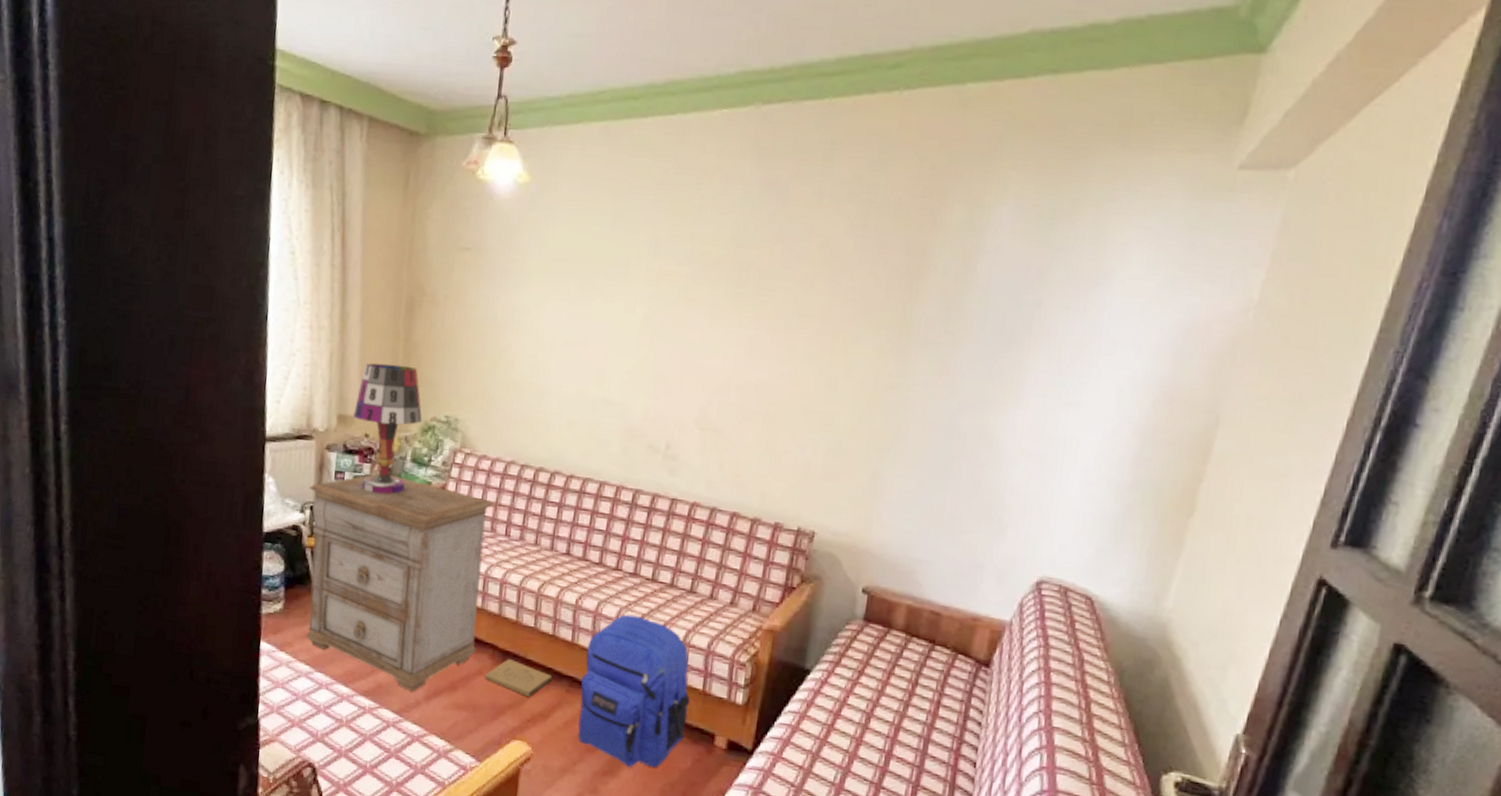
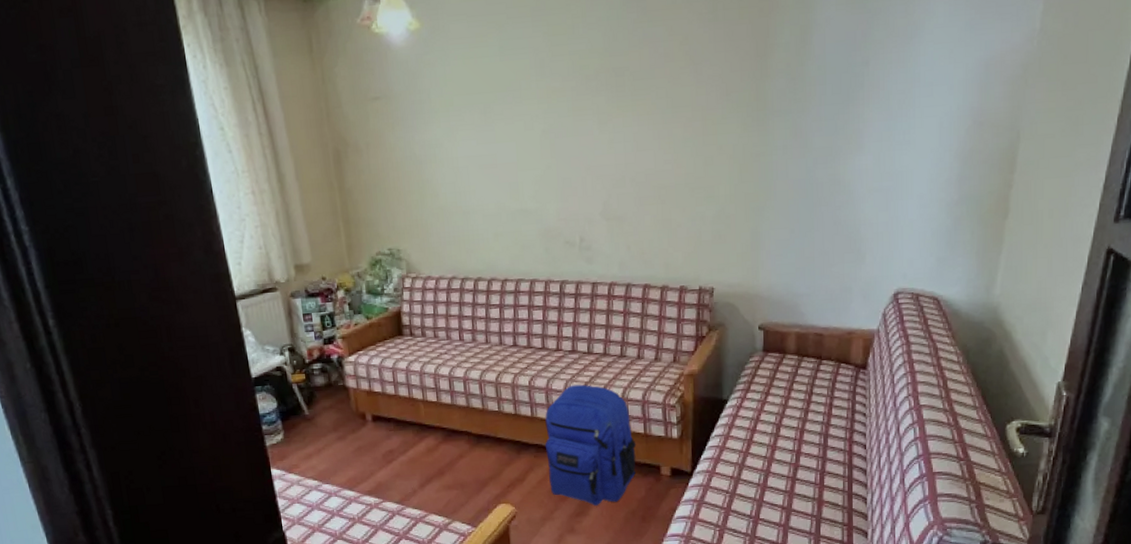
nightstand: present [306,473,493,692] -> none [284,308,454,484]
table lamp: present [354,363,423,494] -> none [308,211,369,327]
box: present [484,659,553,697] -> none [465,440,522,468]

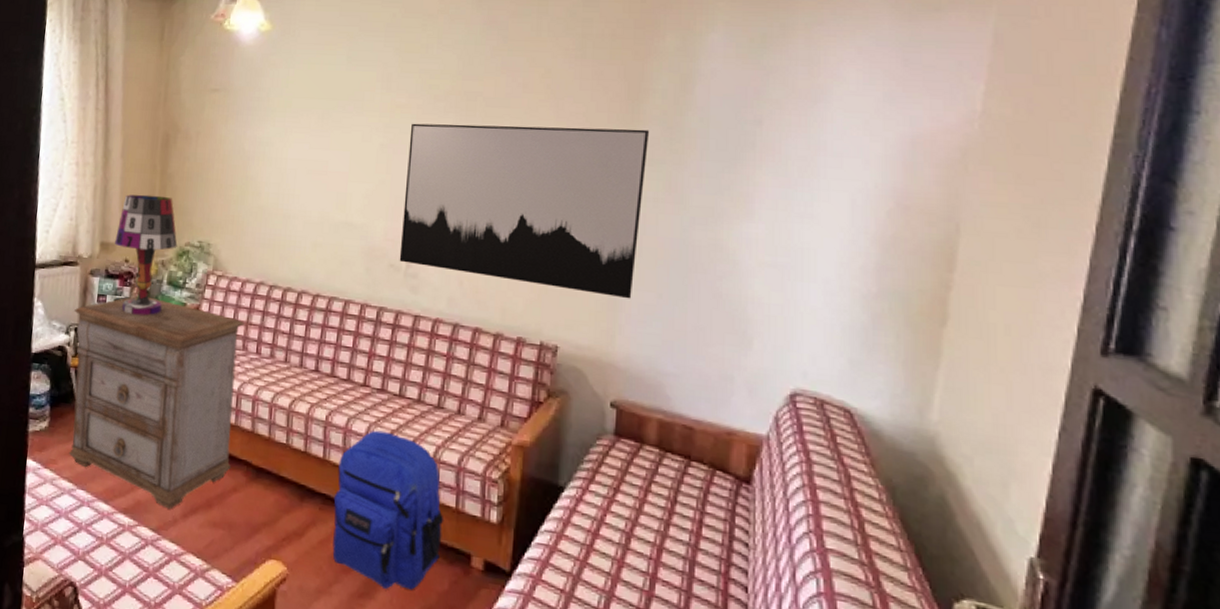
nightstand: none [284,308,454,484] -> present [69,295,244,510]
table lamp: none [308,211,369,327] -> present [115,194,178,316]
wall art: none [568,83,776,238] -> present [399,123,649,299]

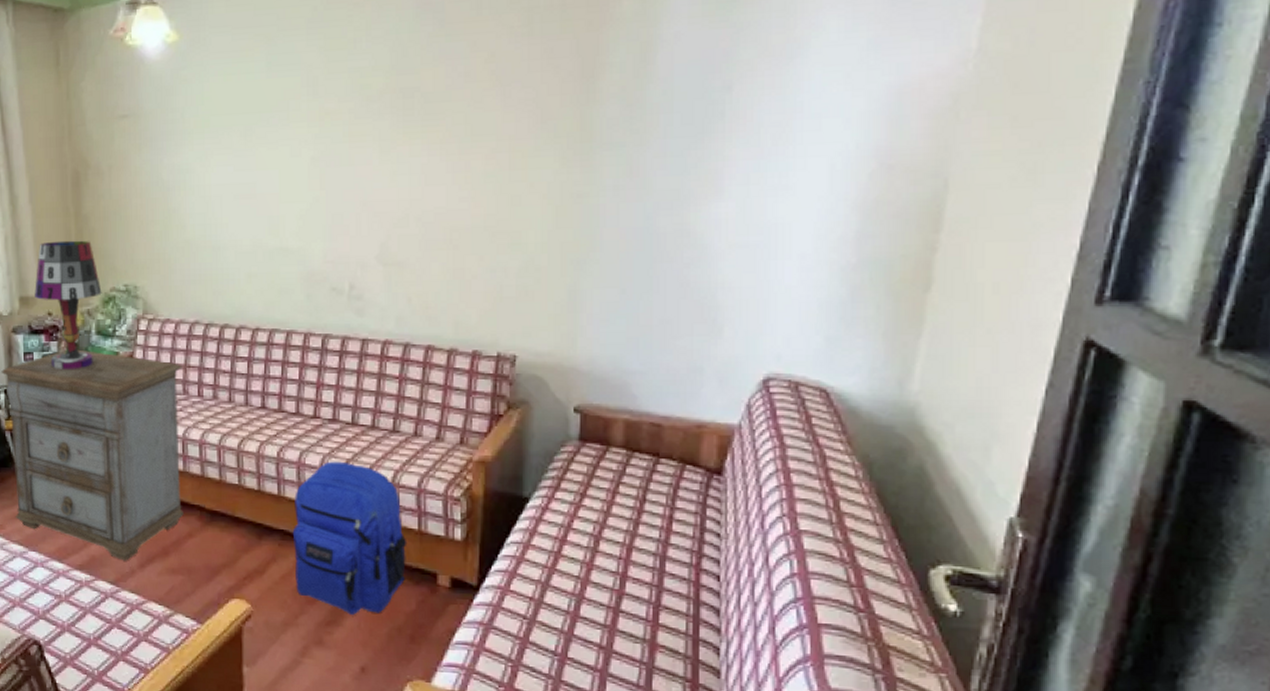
wall art: present [399,123,649,299] -> none [341,110,606,298]

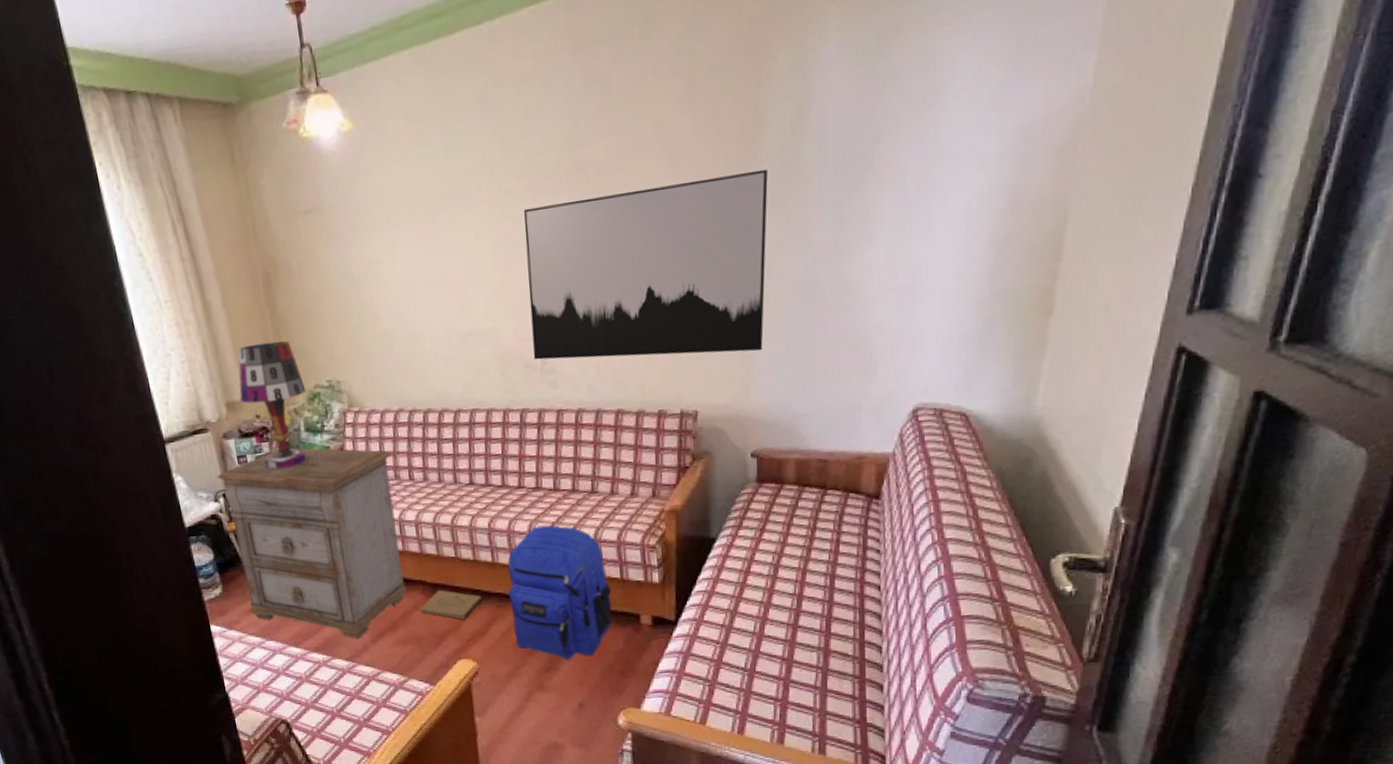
box: none [195,519,264,554] -> present [420,590,483,619]
wall art: none [341,110,606,298] -> present [524,169,768,360]

